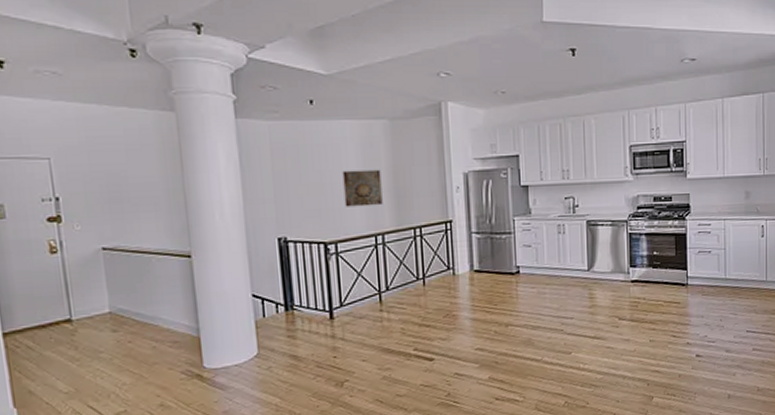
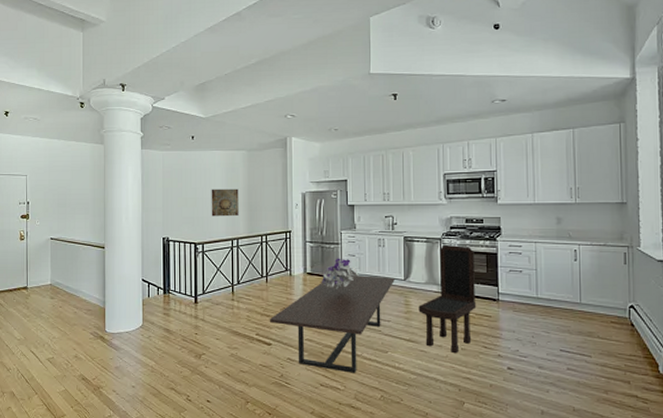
dining table: none [429,268,577,382] -> present [269,274,395,373]
bouquet: none [491,250,536,287] -> present [321,258,359,289]
dining chair: none [604,227,665,347] -> present [418,244,477,354]

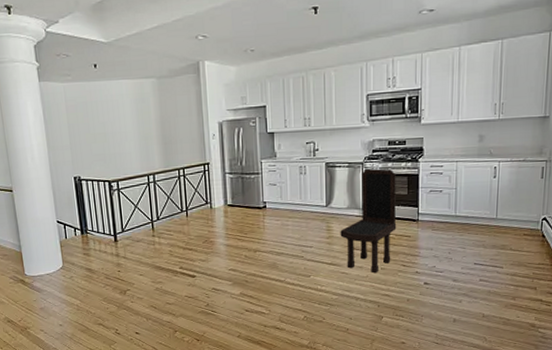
wall art: present [211,188,239,217] -> none [121,120,153,152]
dining table: present [269,274,395,373] -> none [192,203,317,298]
bouquet: present [321,258,359,289] -> none [242,188,280,219]

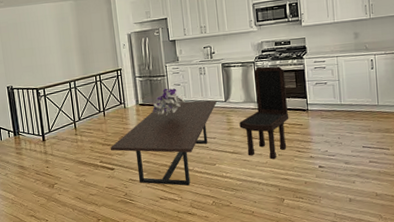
dining table: none [192,203,317,298] -> present [110,100,217,186]
bouquet: none [242,188,280,219] -> present [152,88,185,116]

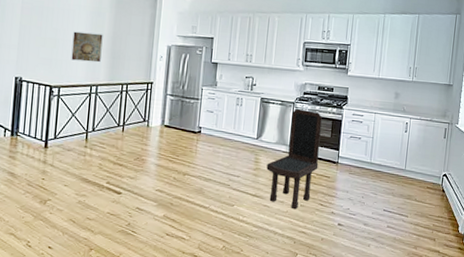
wall art: none [45,36,73,64] -> present [71,31,103,63]
dining table: present [110,100,217,186] -> none [121,130,248,224]
bouquet: present [152,88,185,116] -> none [177,113,215,143]

